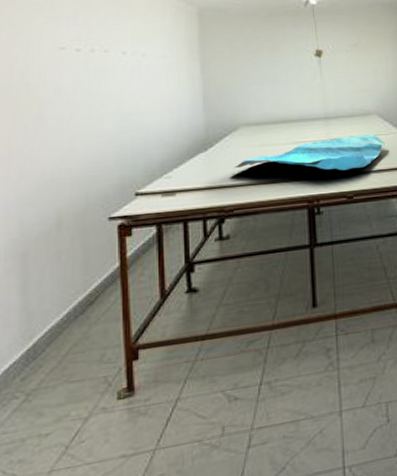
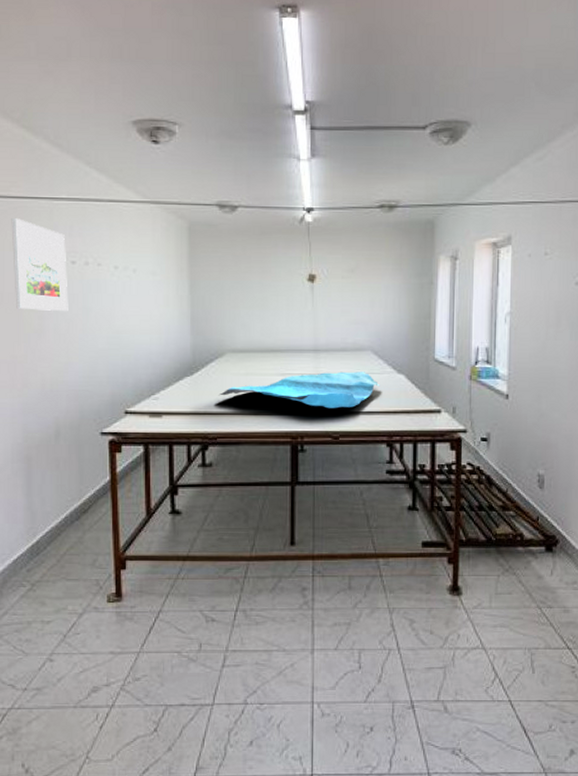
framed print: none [8,9,72,100] -> present [11,217,68,311]

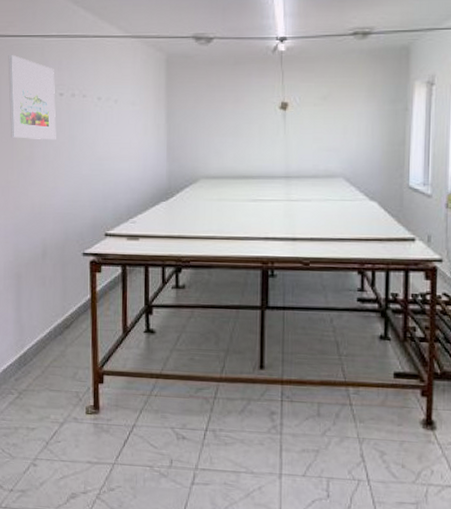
fabric roll: present [219,371,380,409] -> none [192,198,352,235]

